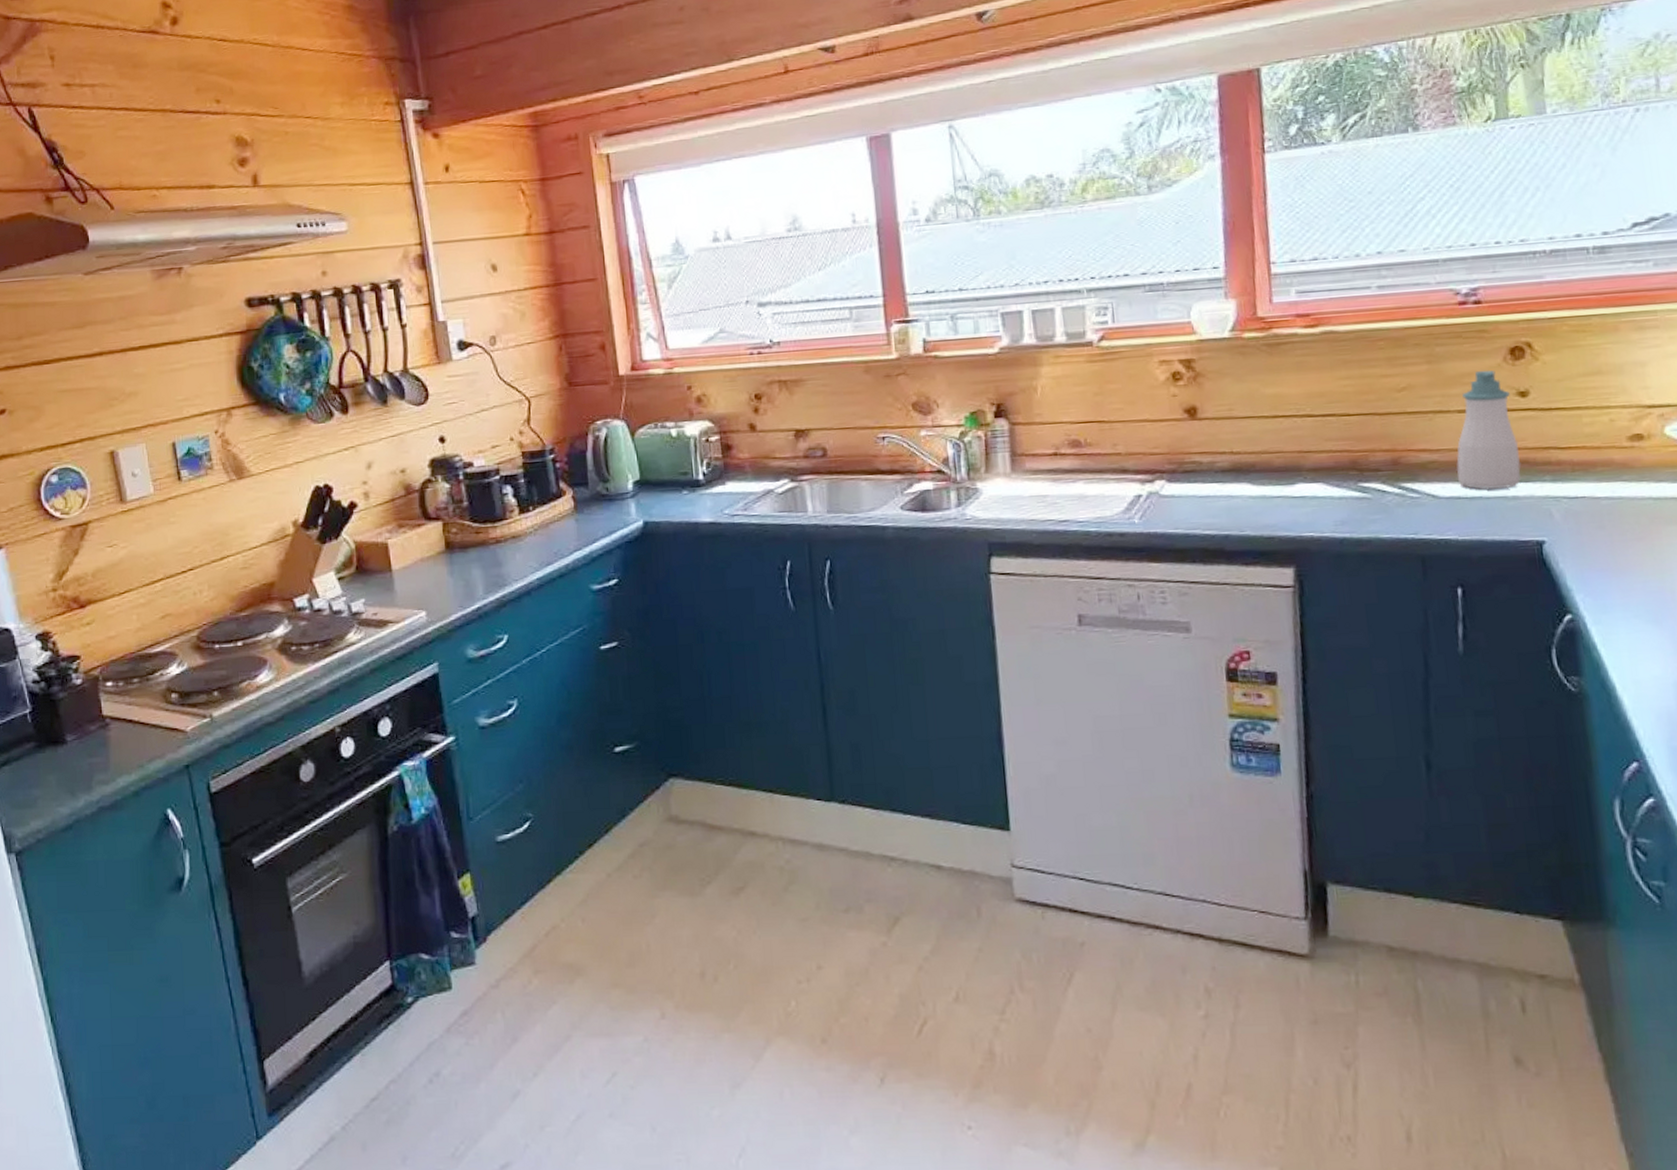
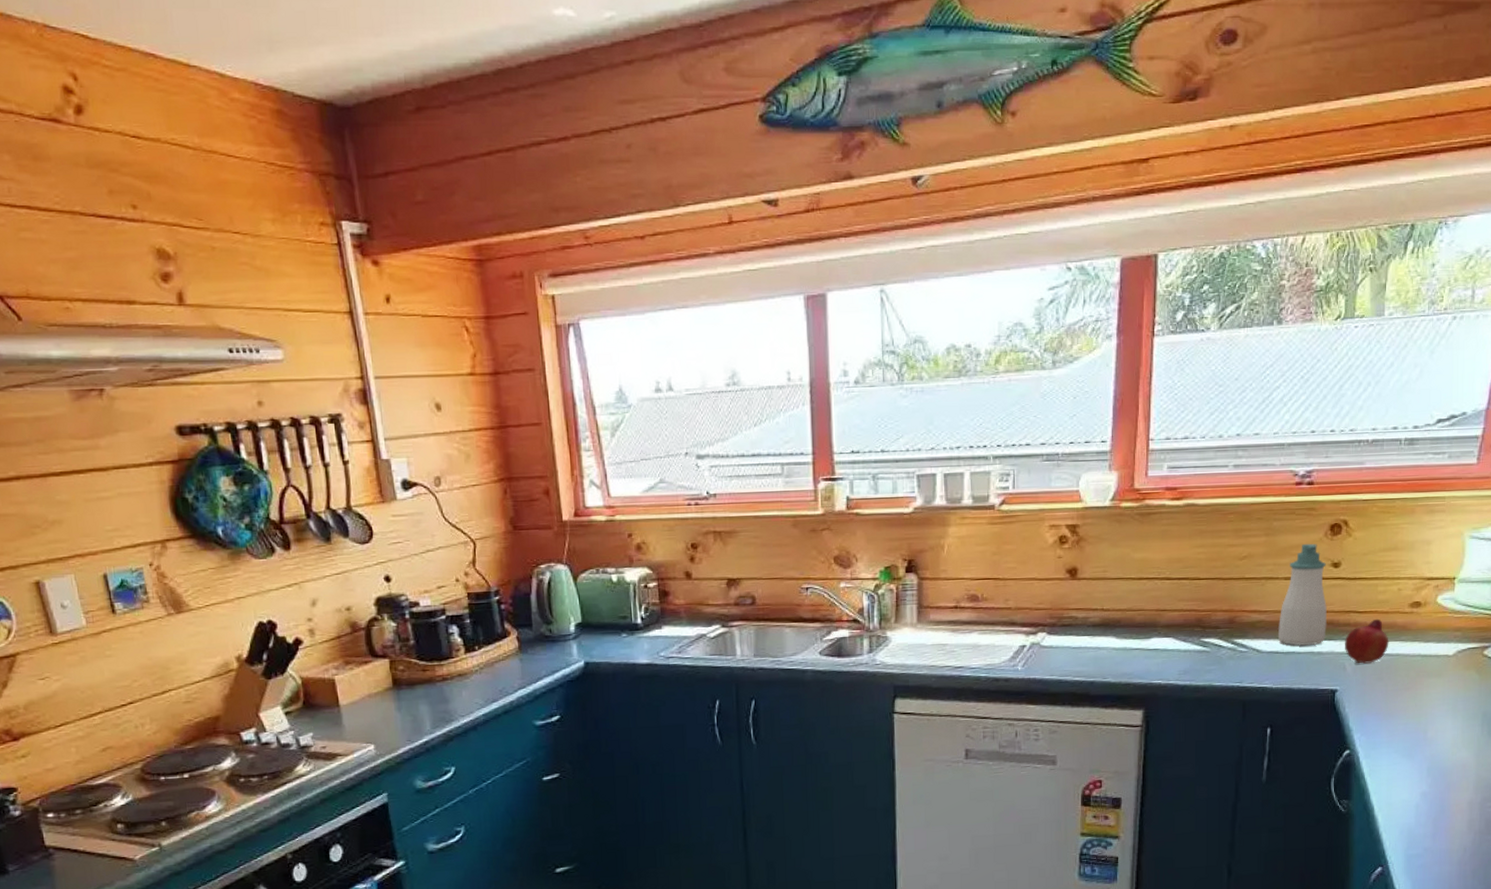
fruit: none [1547,455,1607,510] -> present [1345,618,1389,664]

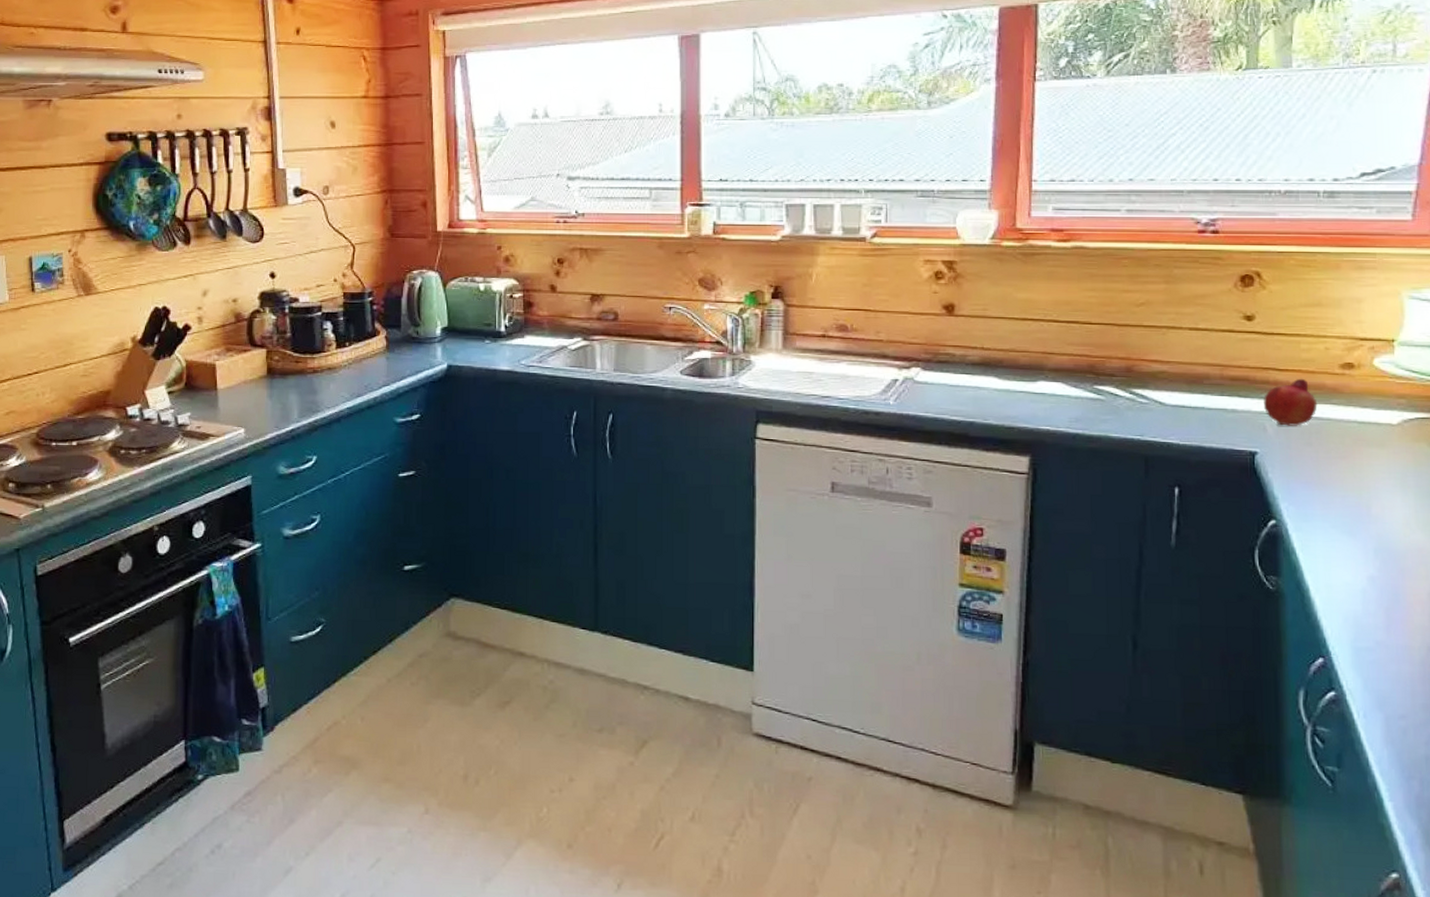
soap bottle: present [1277,543,1328,646] -> none [1183,293,1242,401]

